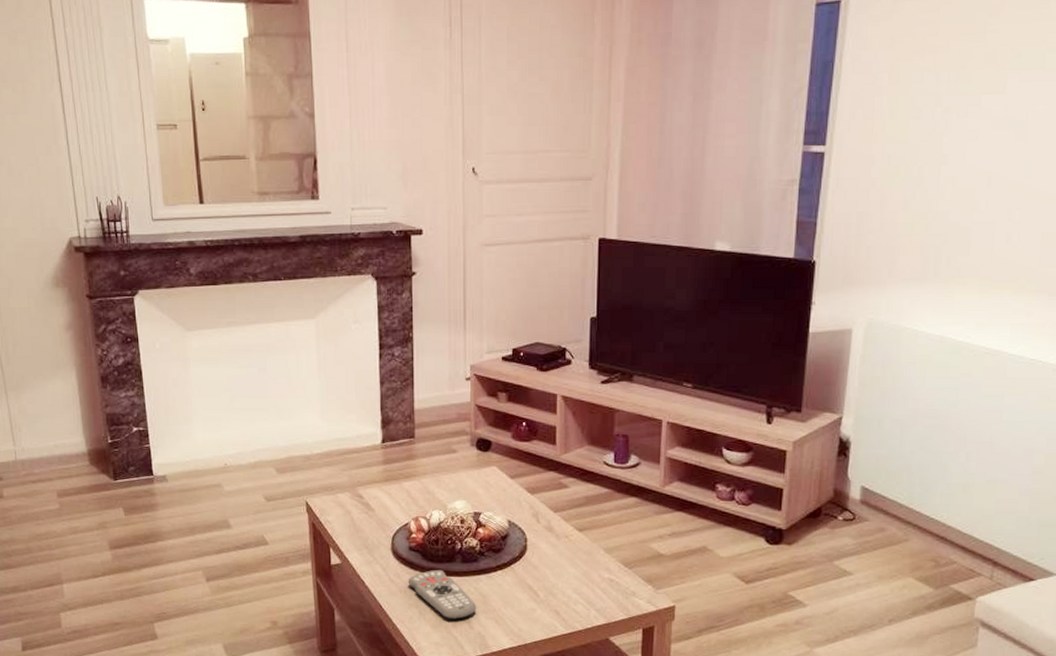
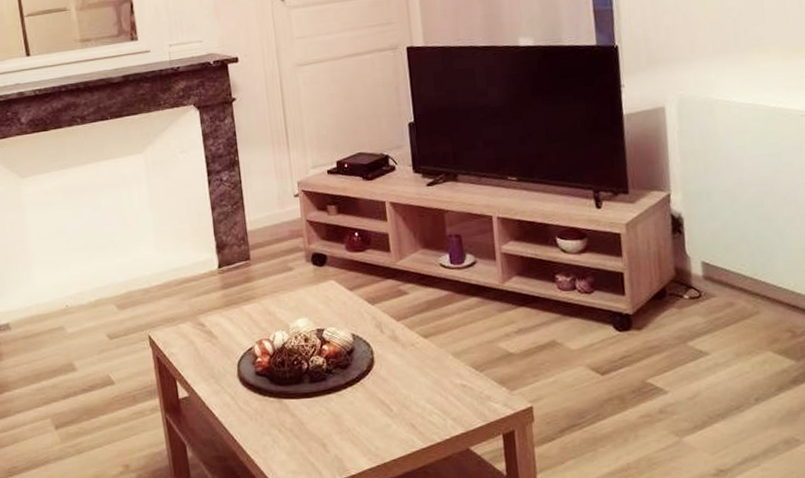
remote control: present [407,569,477,620] -> none [257,392,331,444]

